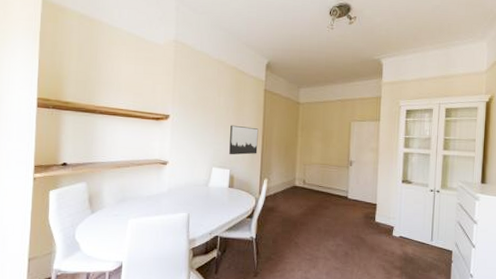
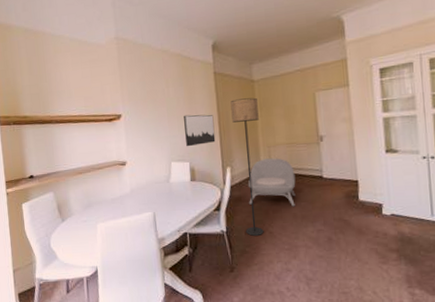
floor lamp: none [273,117,300,245] -> present [230,97,264,236]
armchair: none [280,175,324,221] -> present [248,158,296,207]

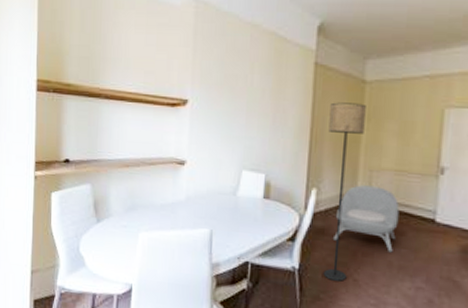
wall art: present [184,114,216,147] -> none [265,113,306,155]

